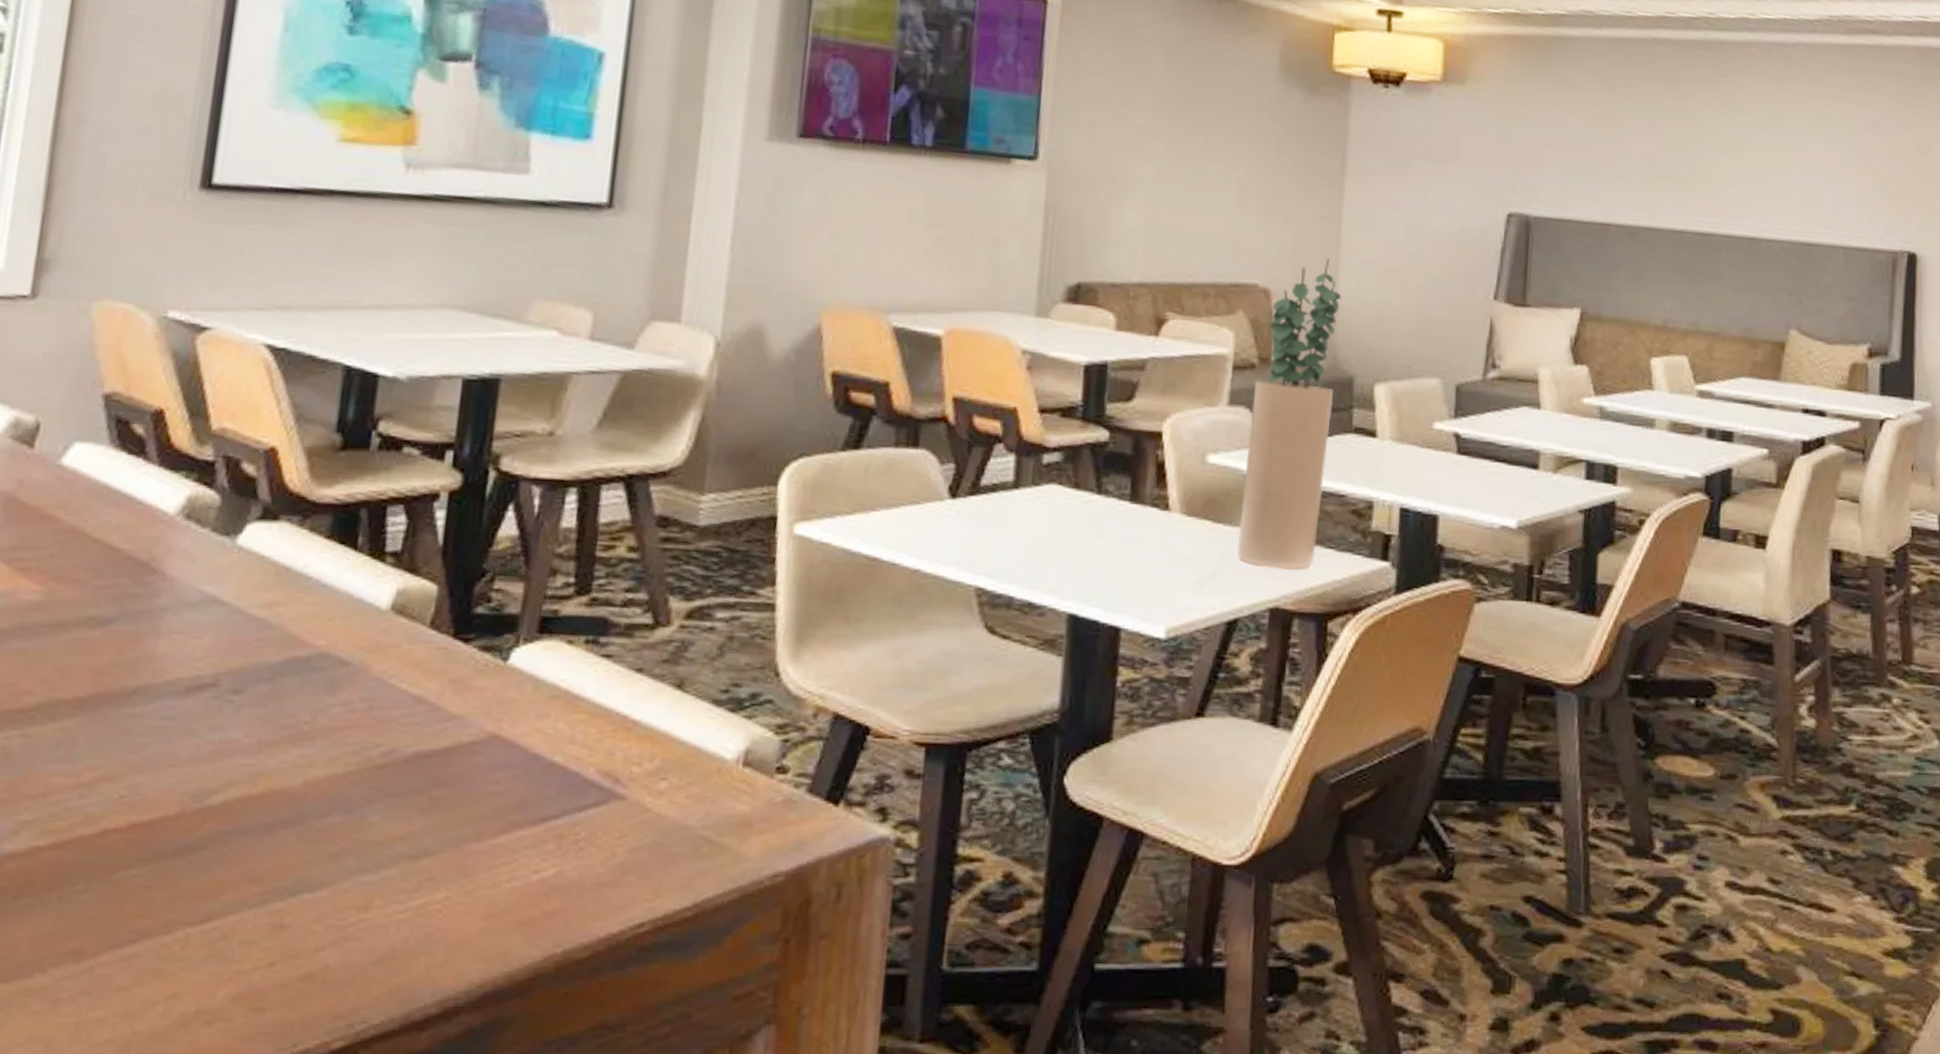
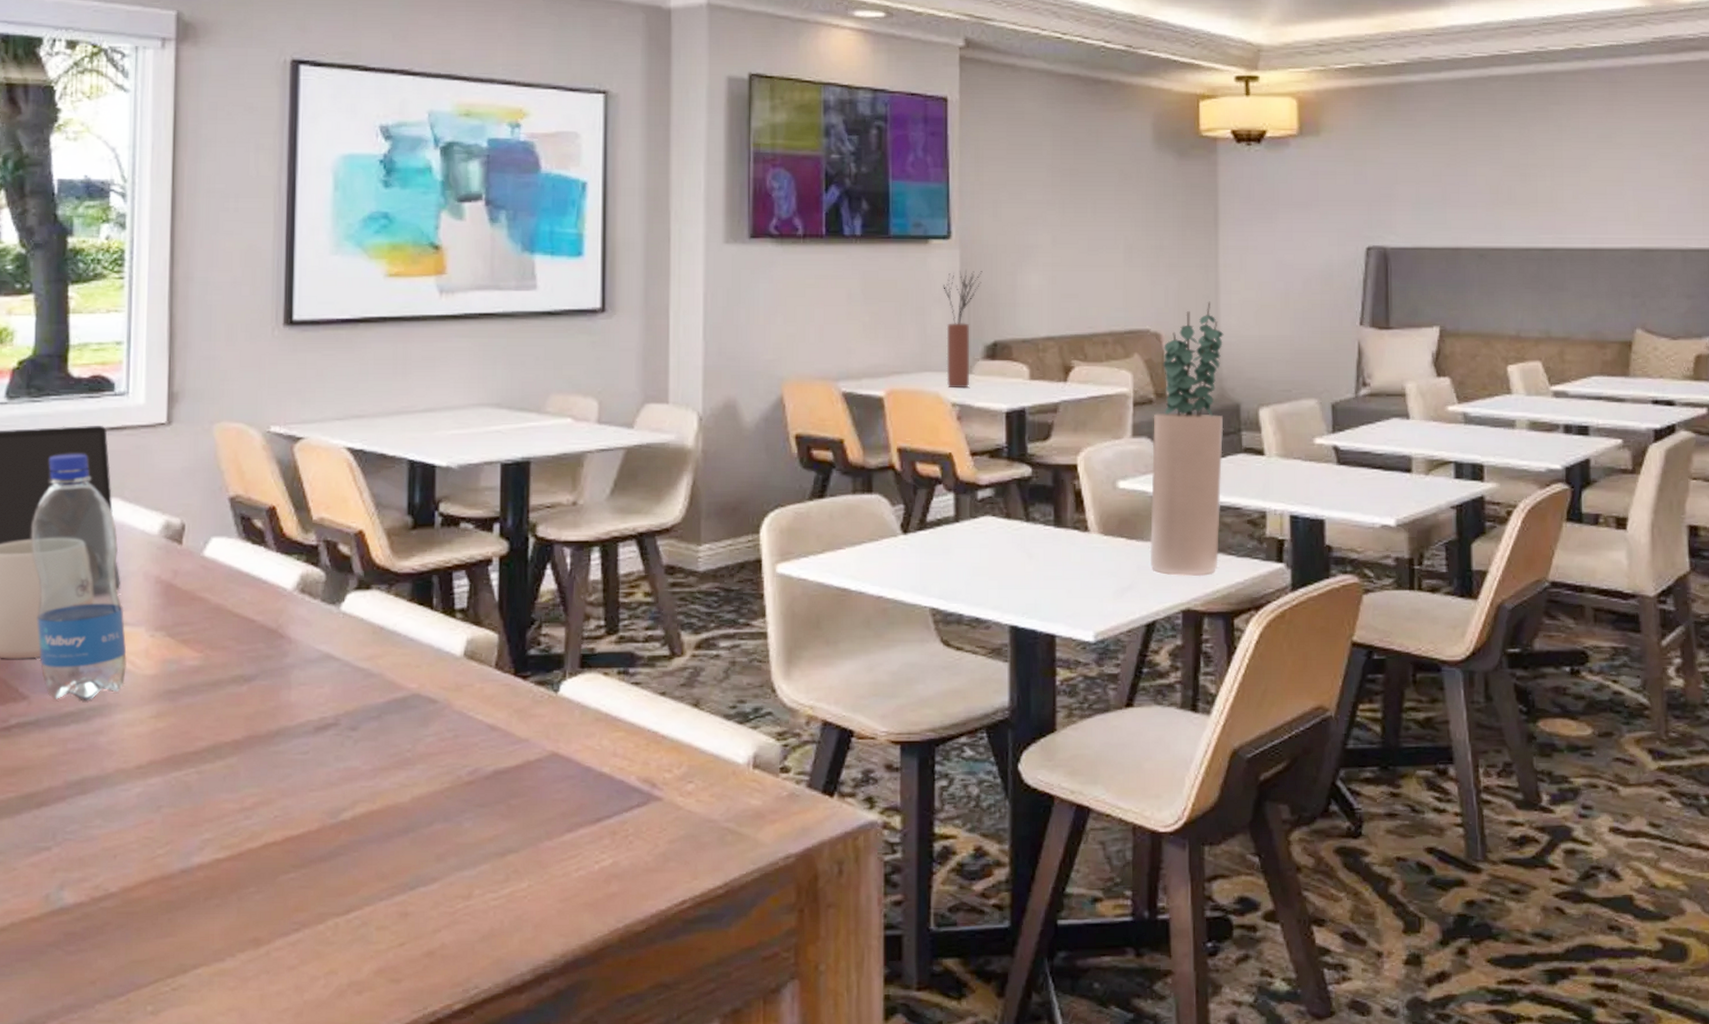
vase: none [1018,198,1071,334] -> present [943,270,983,389]

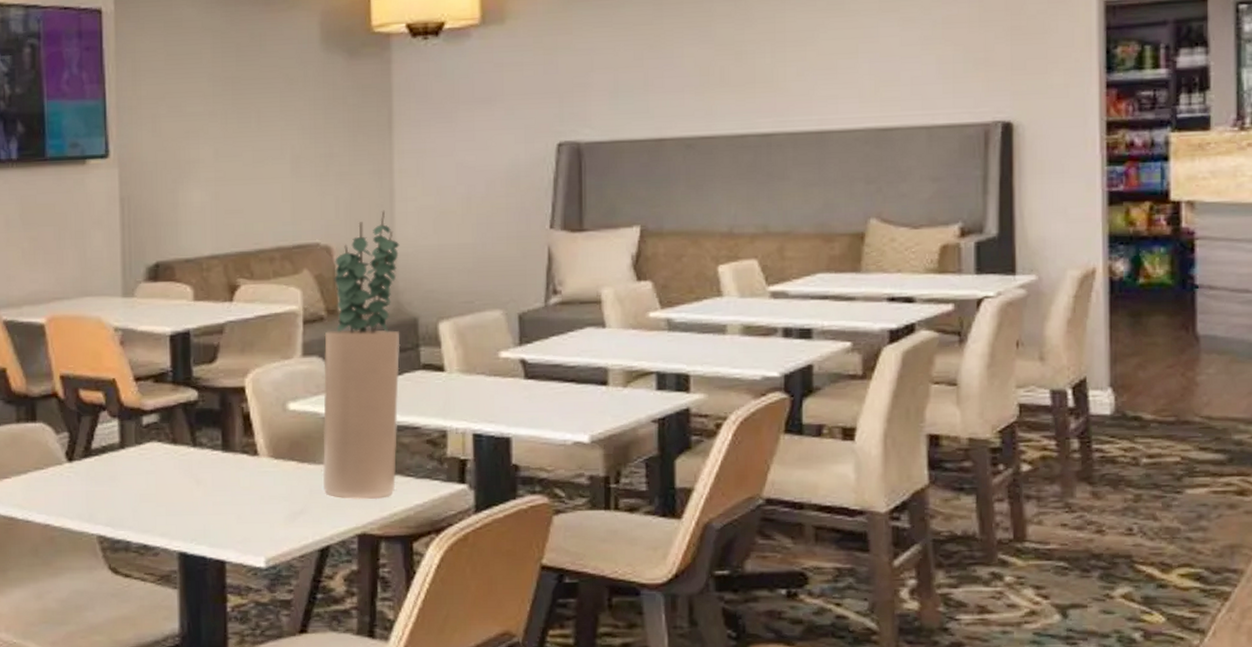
vase: present [943,270,983,389] -> none [102,189,143,312]

